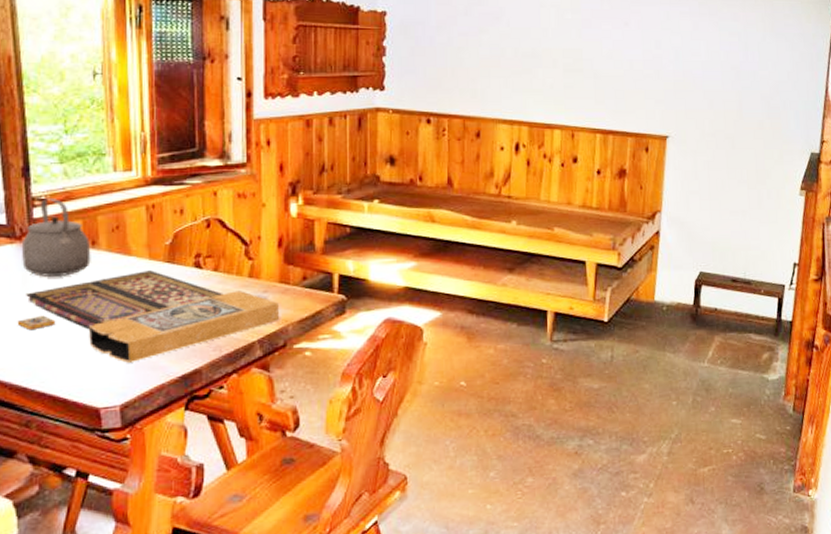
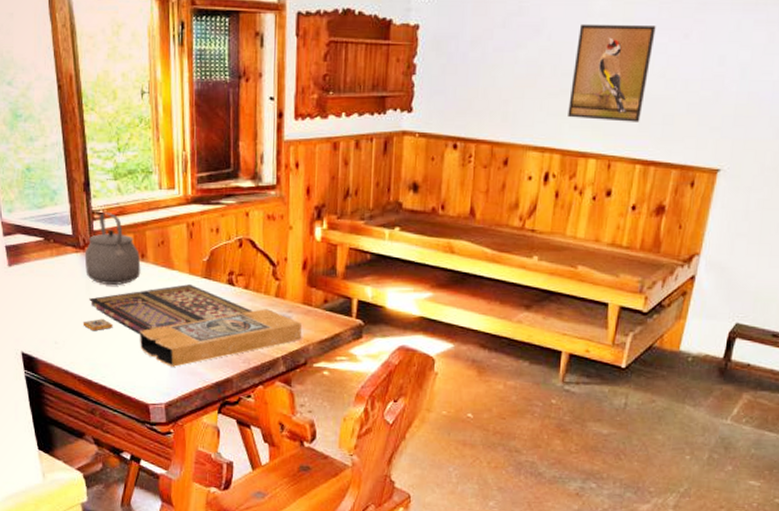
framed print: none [531,13,600,97] -> present [568,24,656,122]

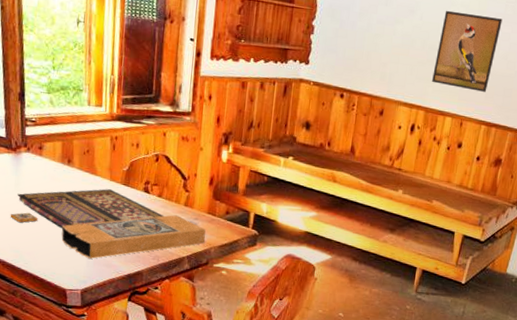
tea kettle: present [84,213,141,285] -> none [15,120,67,185]

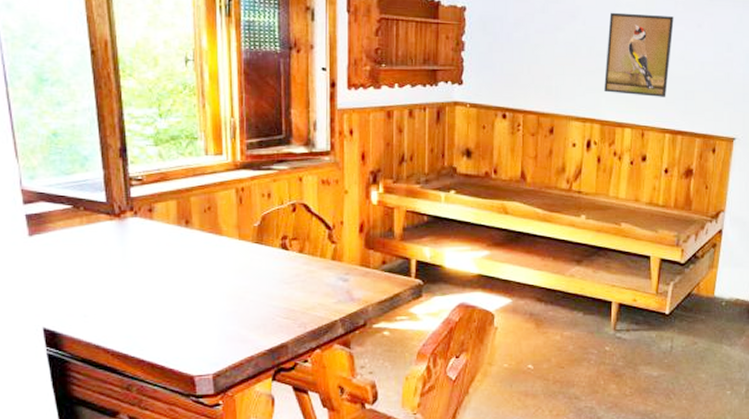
board game: present [10,189,206,259] -> none [117,250,359,335]

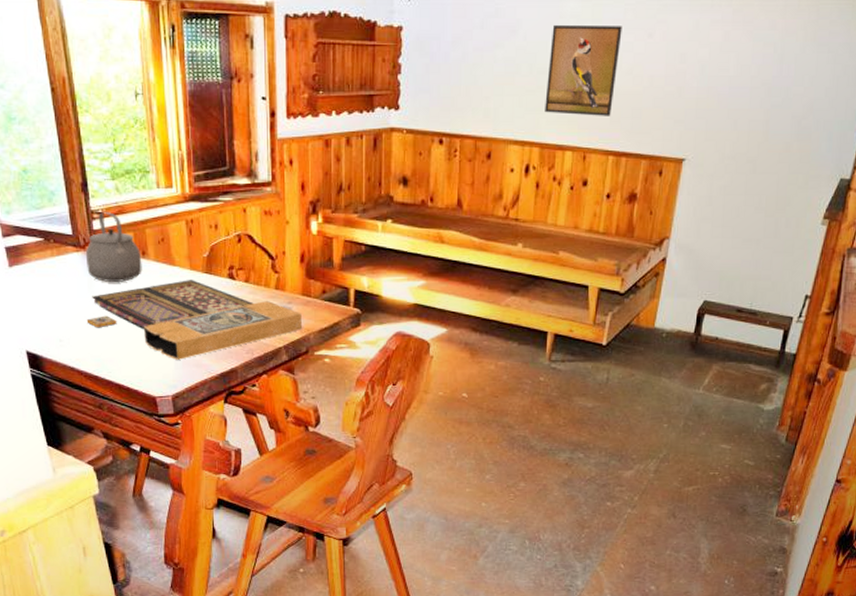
board game: none [117,250,359,335] -> present [86,280,302,360]
tea kettle: none [120,179,185,252] -> present [85,212,142,282]

